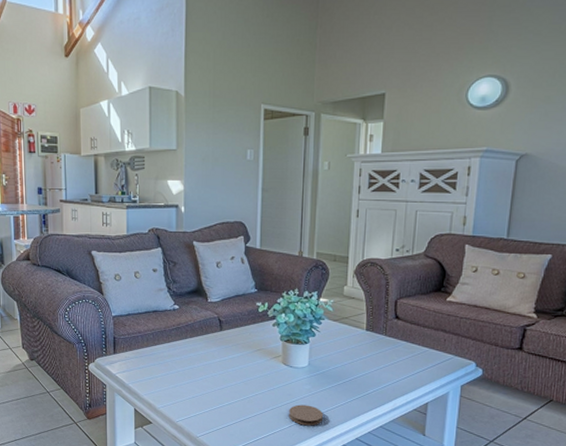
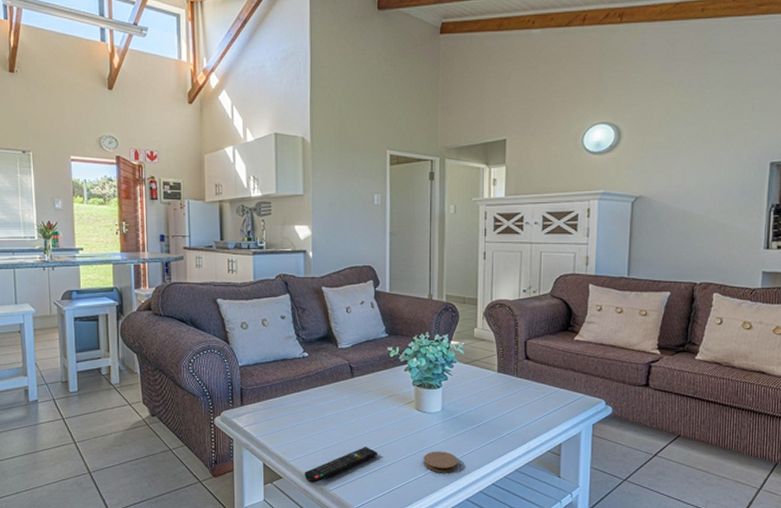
remote control: none [173,397,245,429] -> present [304,447,379,483]

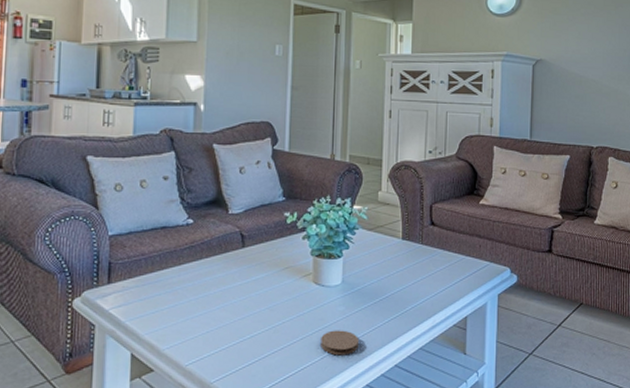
remote control: present [304,447,379,483] -> none [181,328,270,375]

